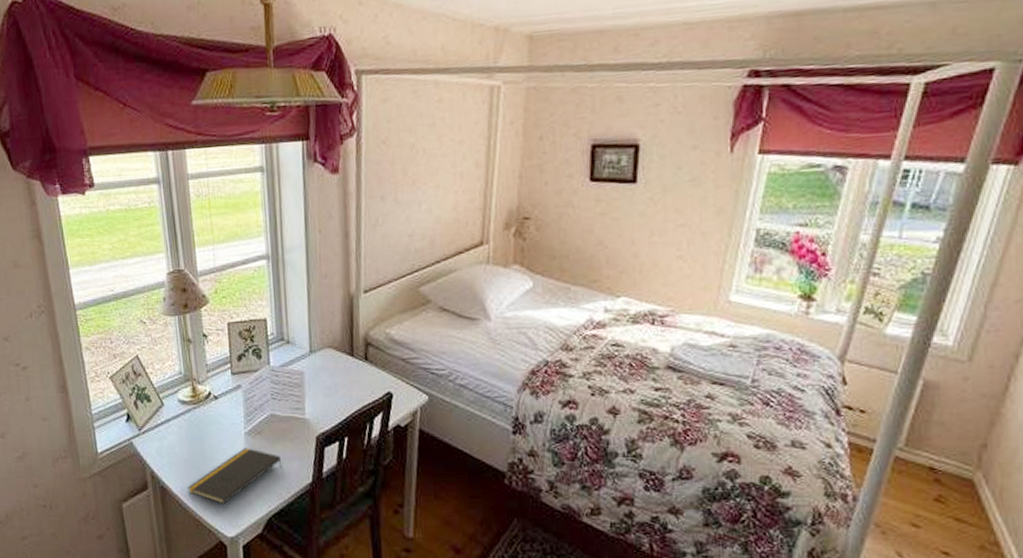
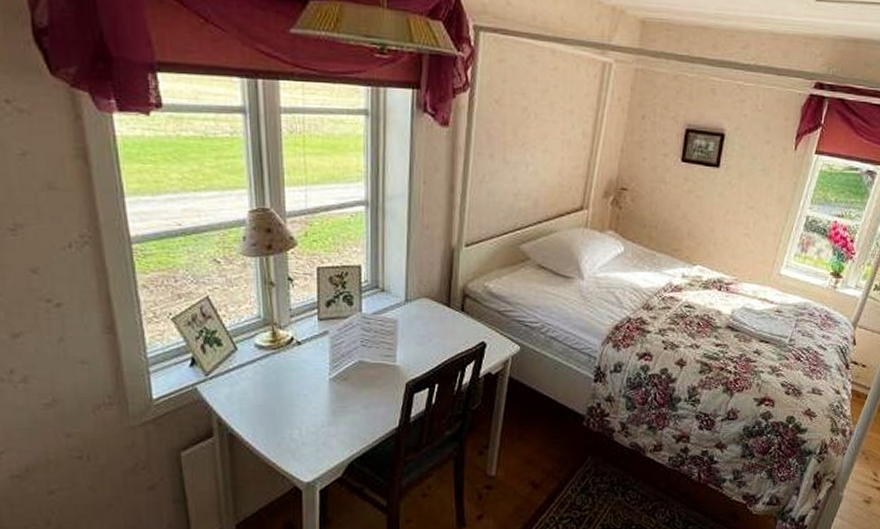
notepad: present [188,448,282,504] -> none [261,394,368,450]

